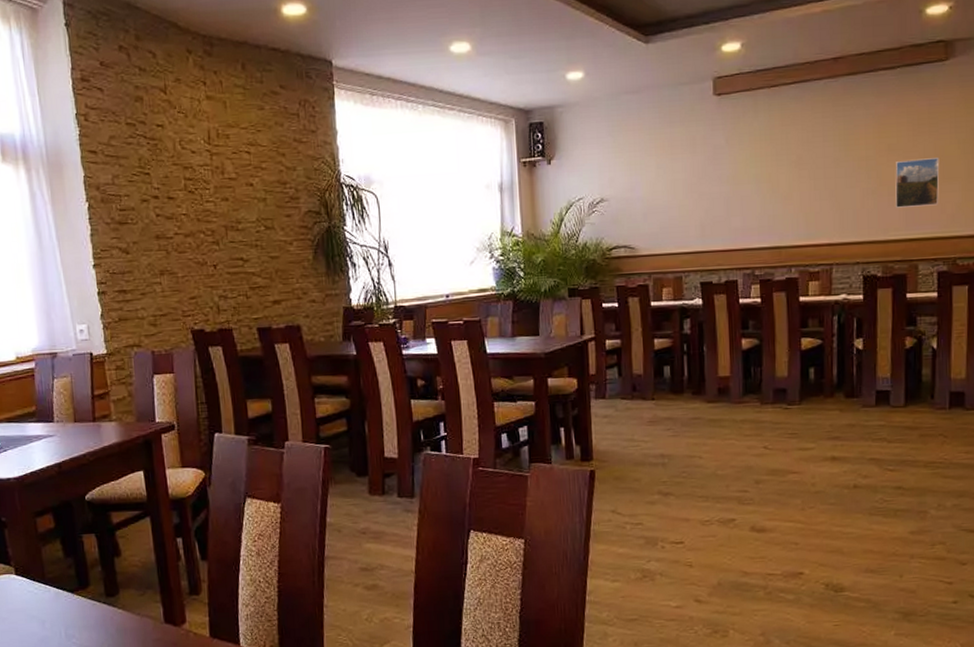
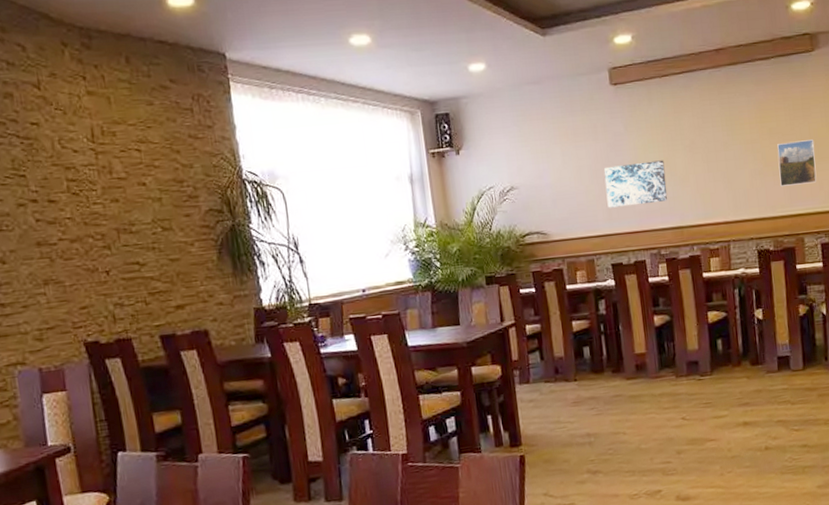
wall art: none [700,175,767,224] -> present [604,160,667,208]

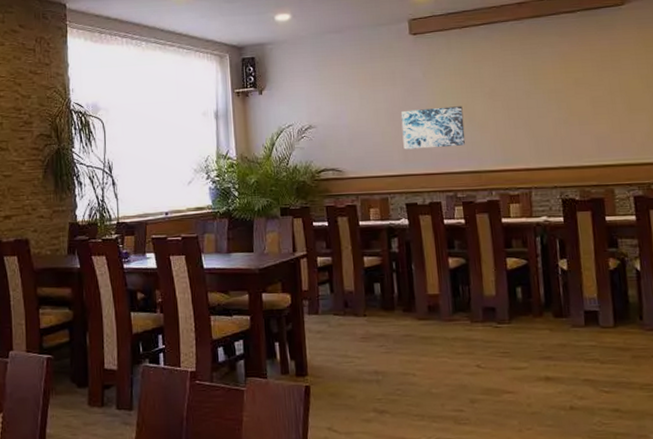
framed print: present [777,139,817,187] -> none [584,91,628,136]

